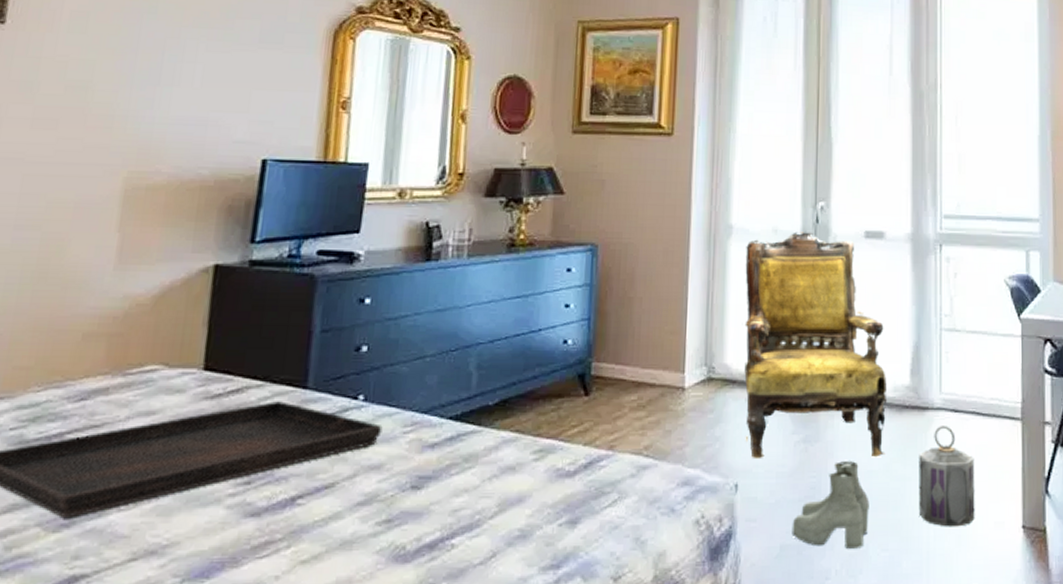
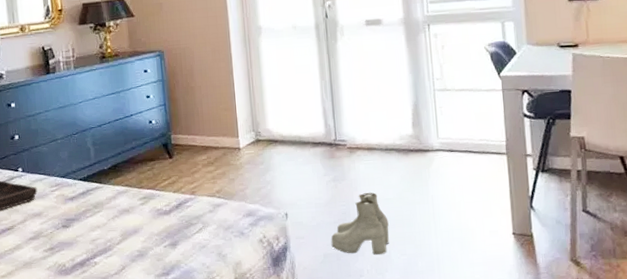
armchair: present [744,232,888,458] -> none [273,25,398,195]
lantern: present [918,426,975,527] -> none [424,162,473,237]

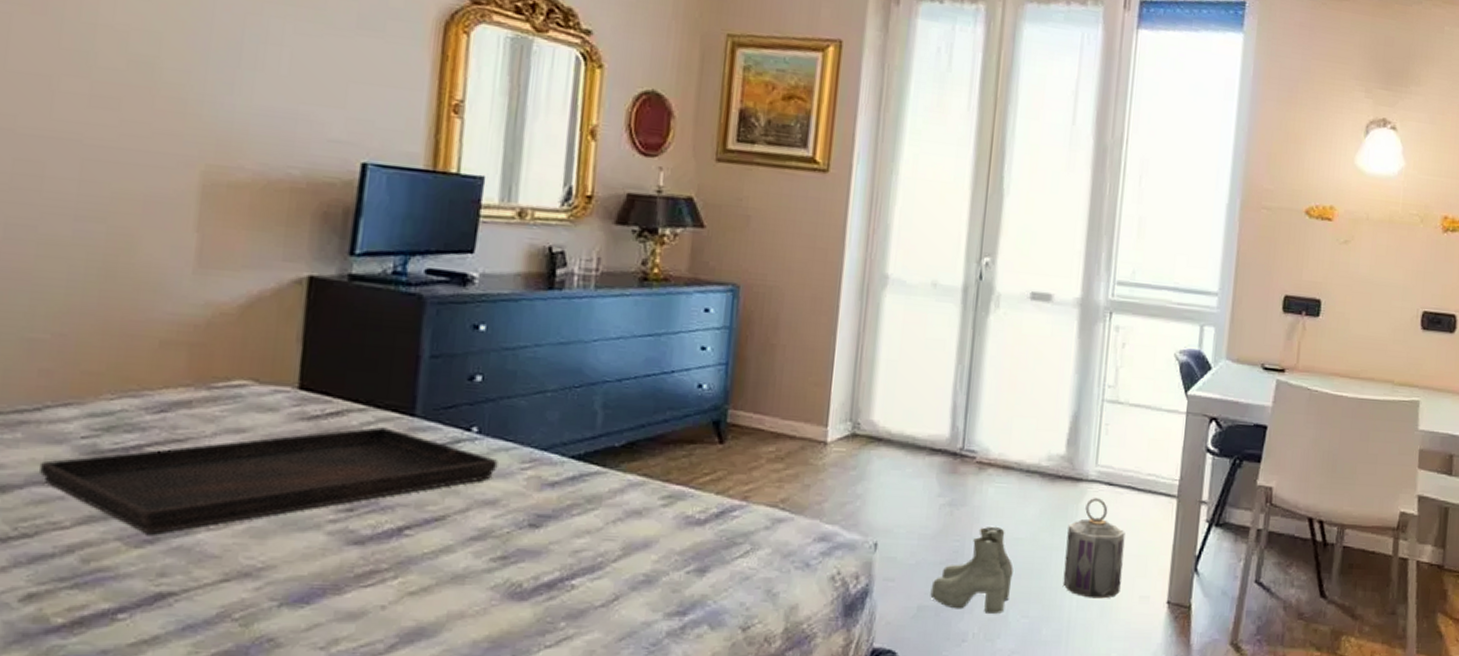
lantern: none [424,162,473,237] -> present [1063,498,1126,599]

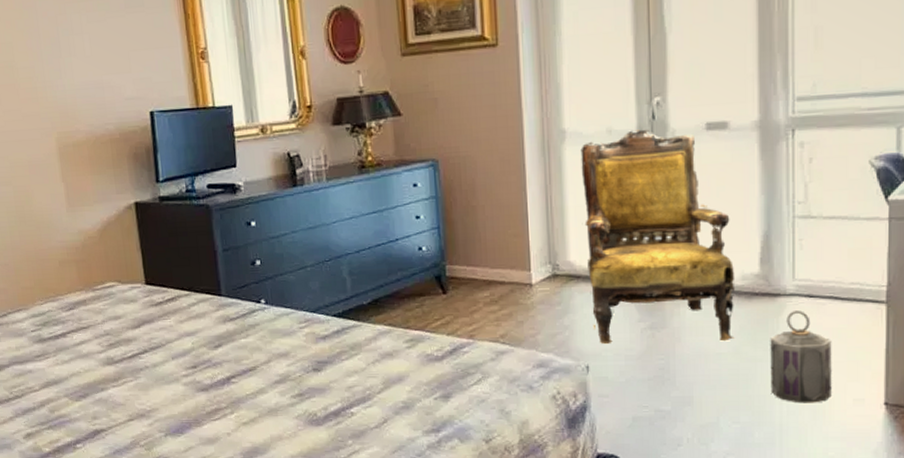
serving tray: present [38,427,498,535] -> none [13,306,284,392]
armchair: none [889,287,1043,526] -> present [580,129,736,344]
boots: present [930,527,1013,614] -> none [642,345,719,421]

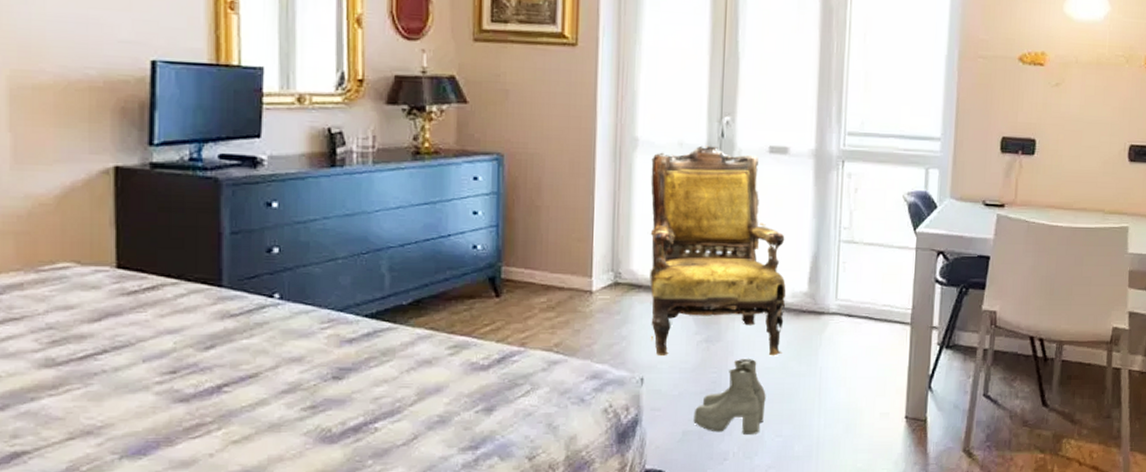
boots: none [642,345,719,421] -> present [693,359,766,435]
lantern: present [770,310,832,403] -> none [811,329,865,417]

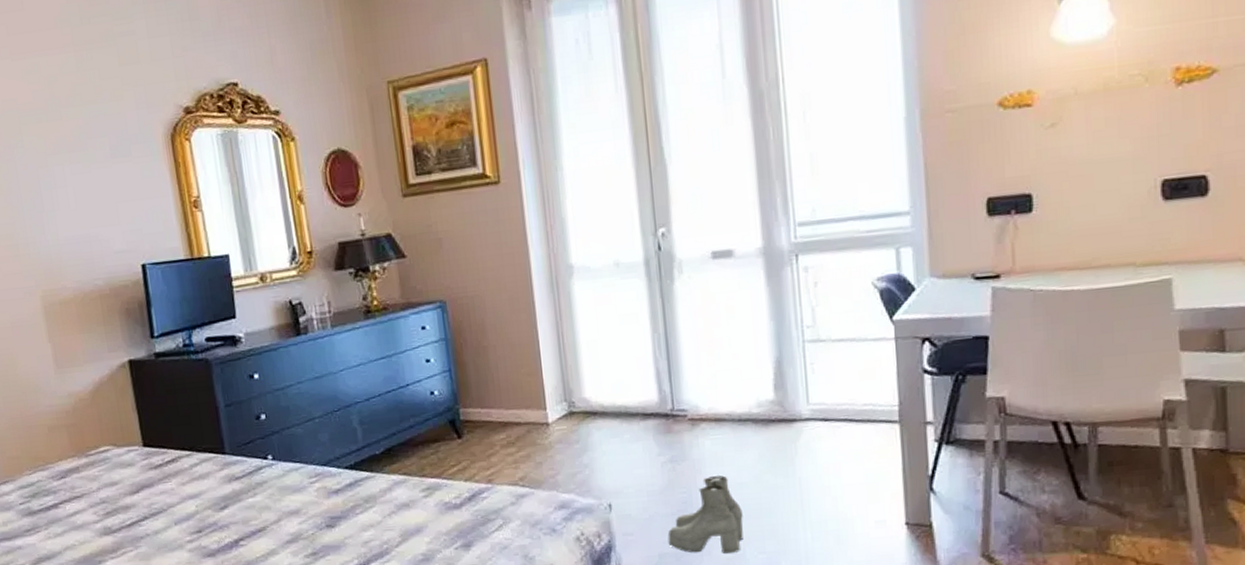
armchair: present [650,145,786,356] -> none [589,260,755,480]

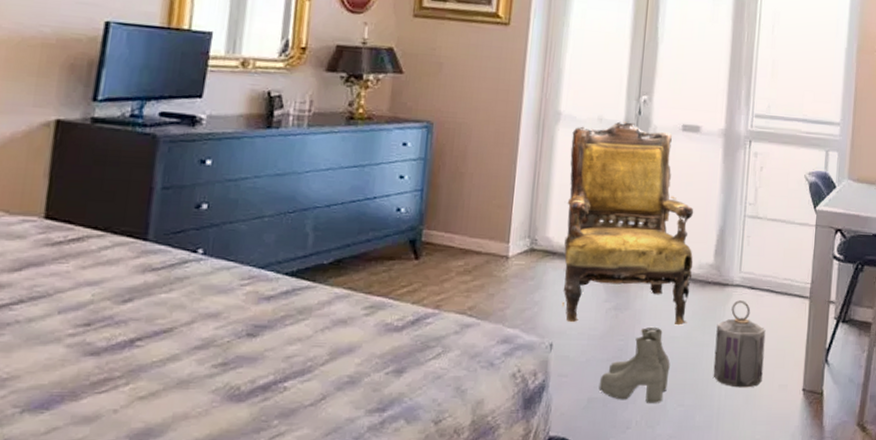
armchair: none [589,260,755,480] -> present [562,121,694,326]
lantern: none [789,435,854,529] -> present [713,300,766,388]

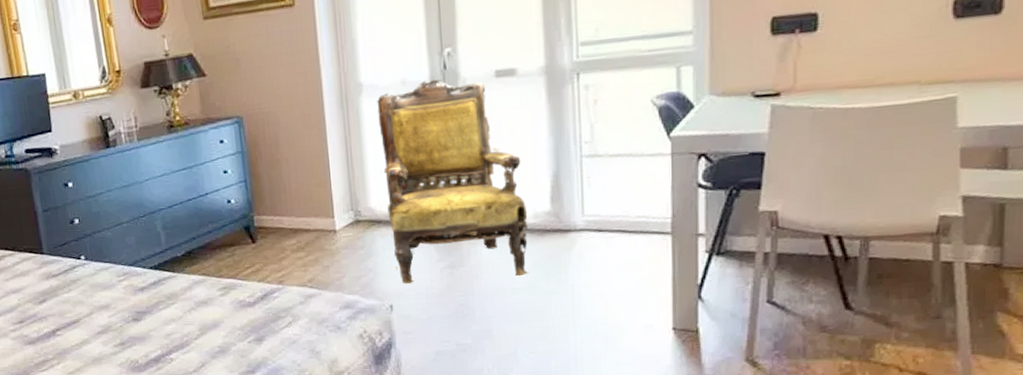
boots: present [599,327,670,403] -> none [444,281,516,352]
lantern: present [713,300,766,388] -> none [563,244,622,332]

